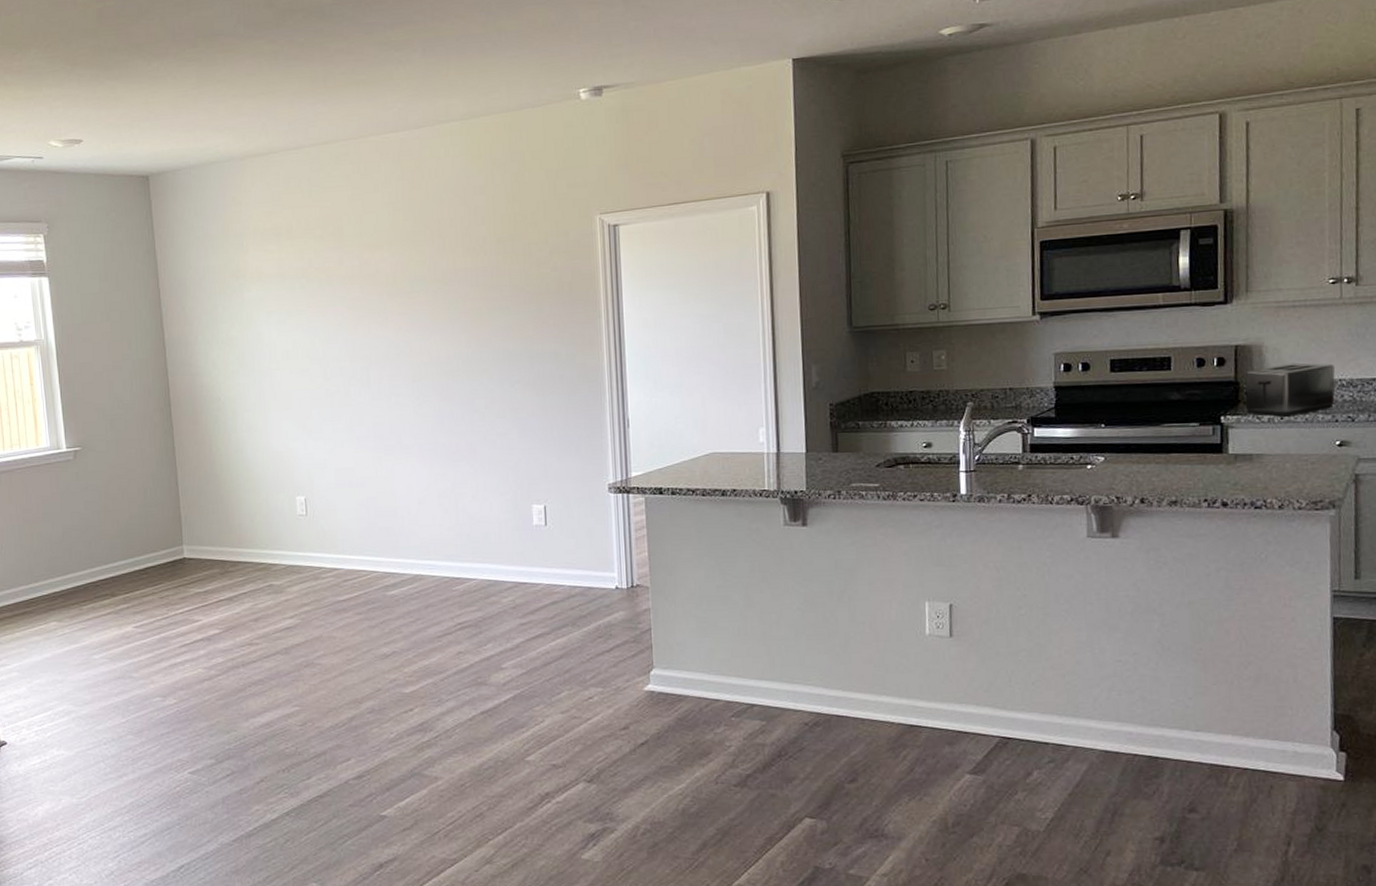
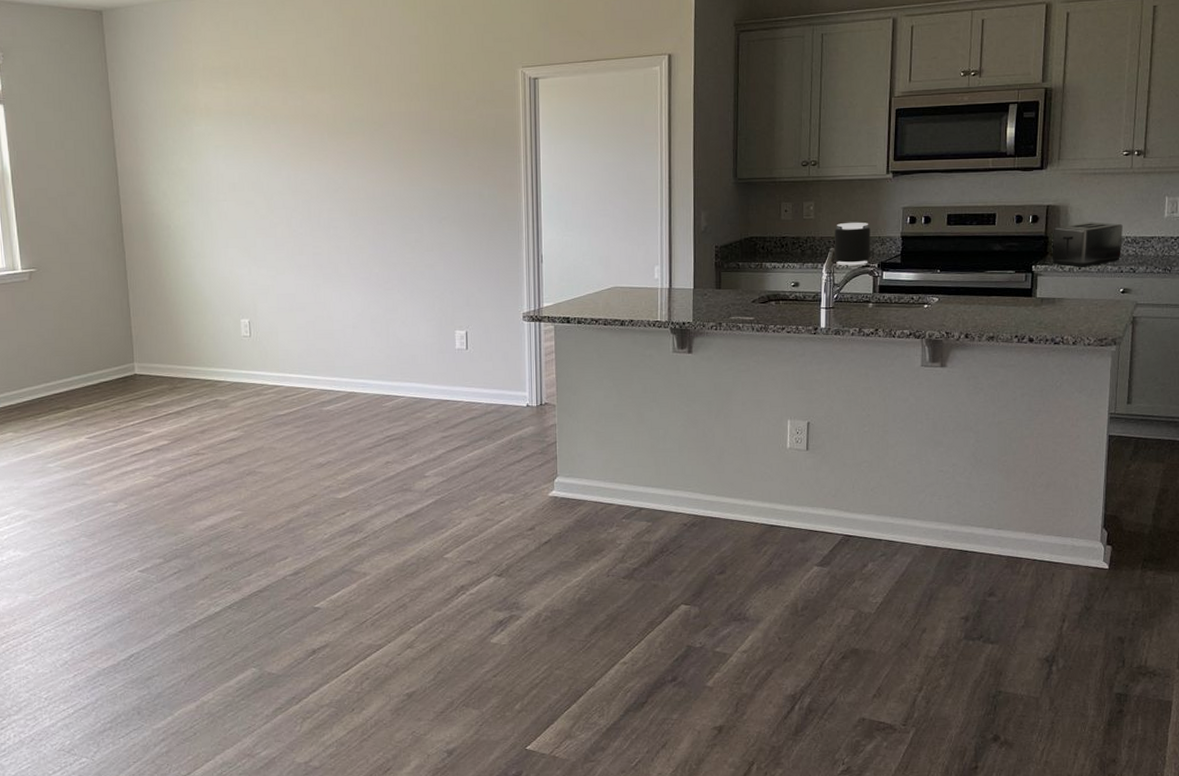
speaker: none [972,371,1018,422] -> present [834,222,871,266]

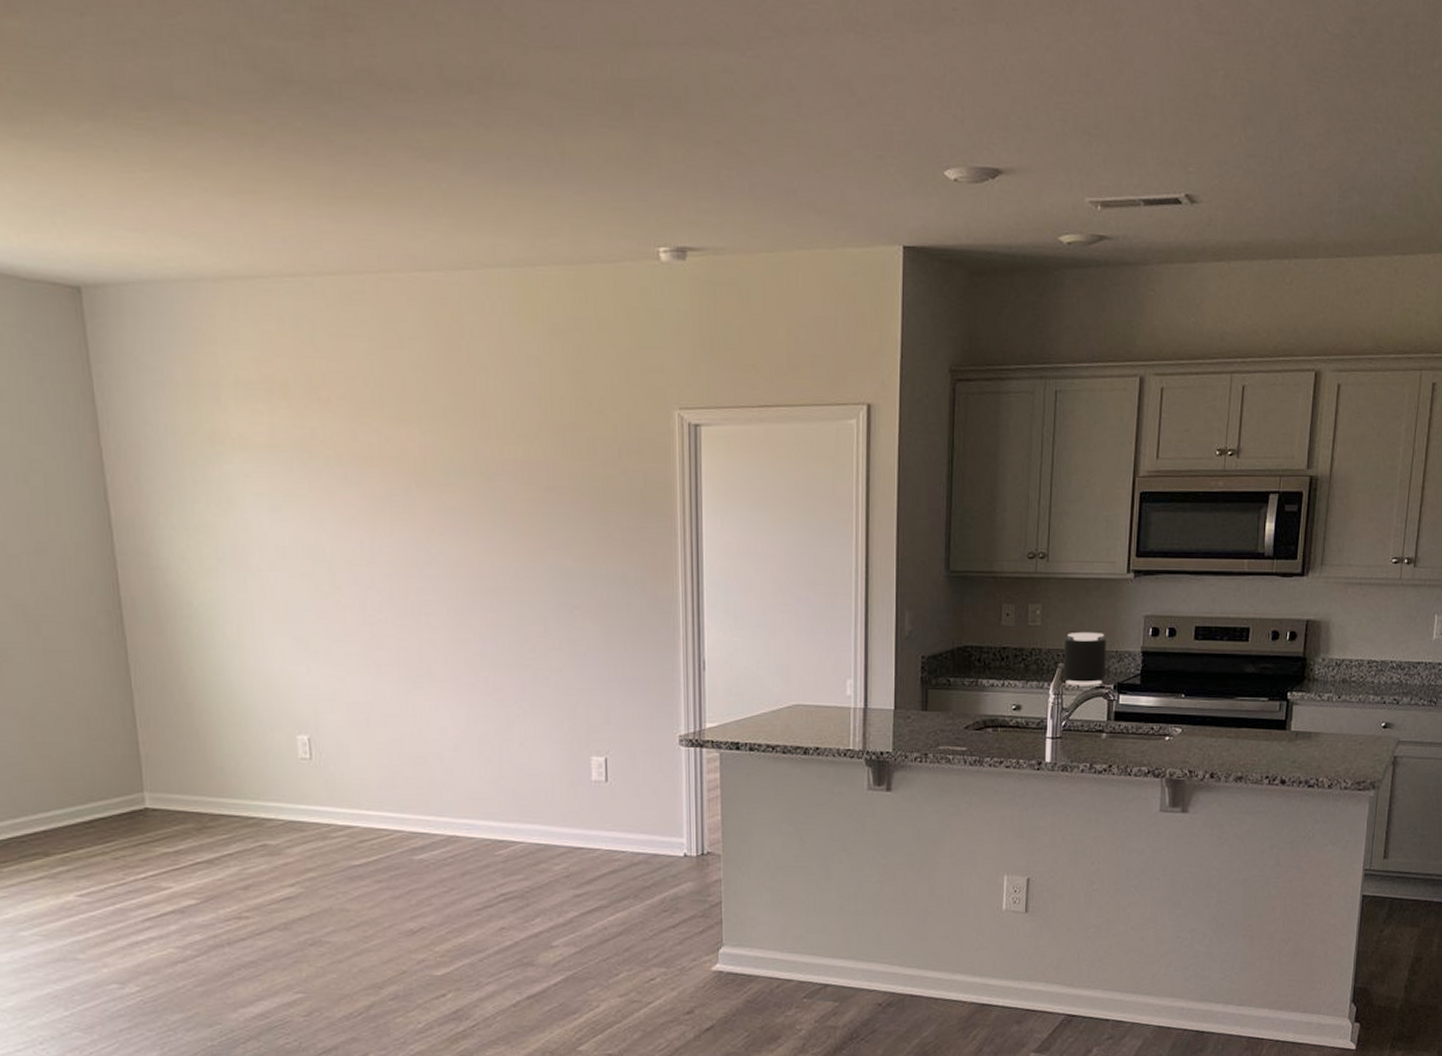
toaster: present [1052,222,1123,267] -> none [1309,642,1388,696]

